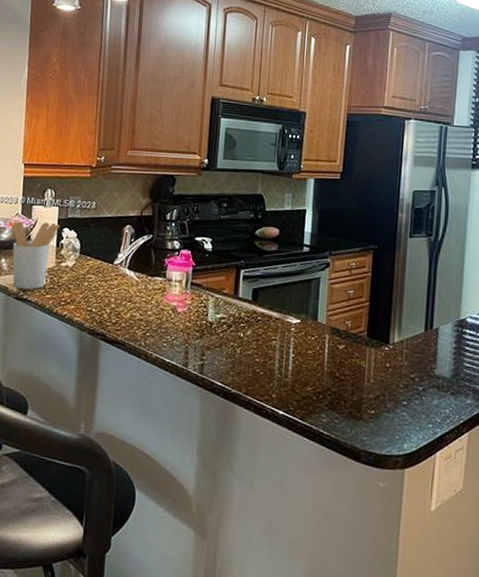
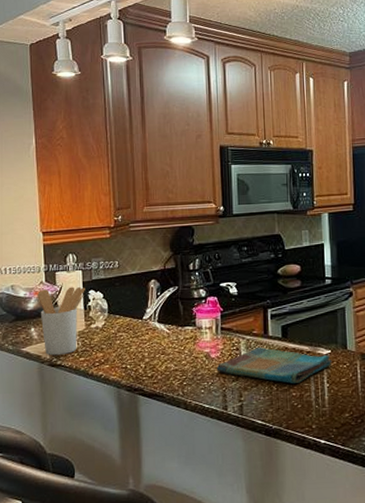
dish towel: none [181,307,301,349] -> present [216,347,332,384]

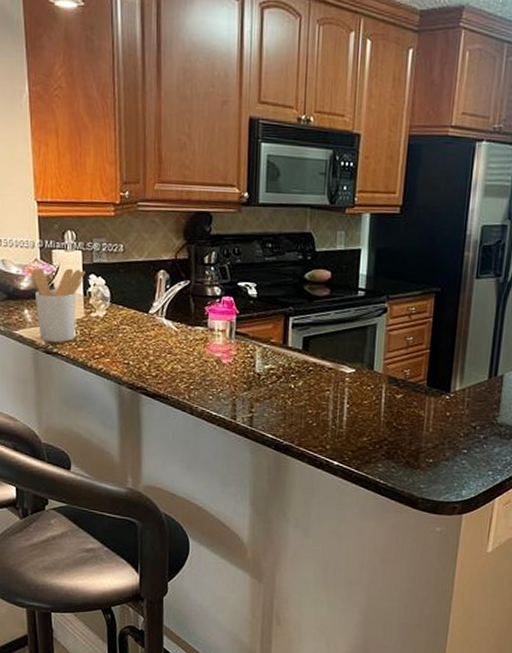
dish towel: present [216,347,332,384] -> none [227,358,356,400]

